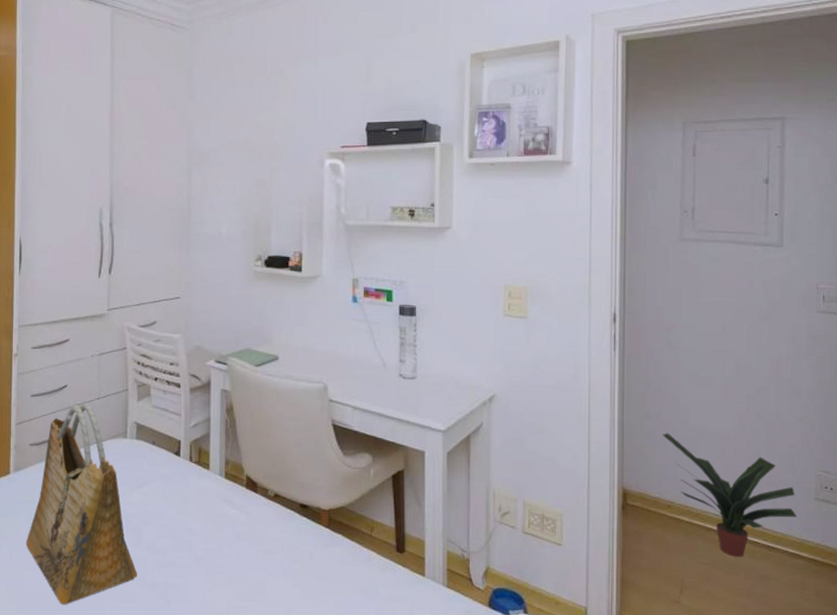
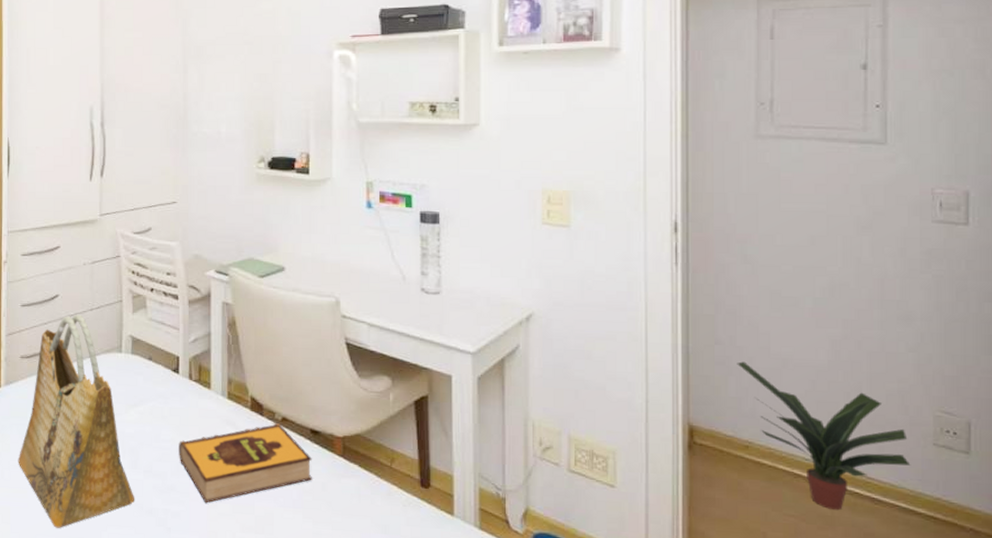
hardback book: none [179,499,301,575] -> present [179,423,312,503]

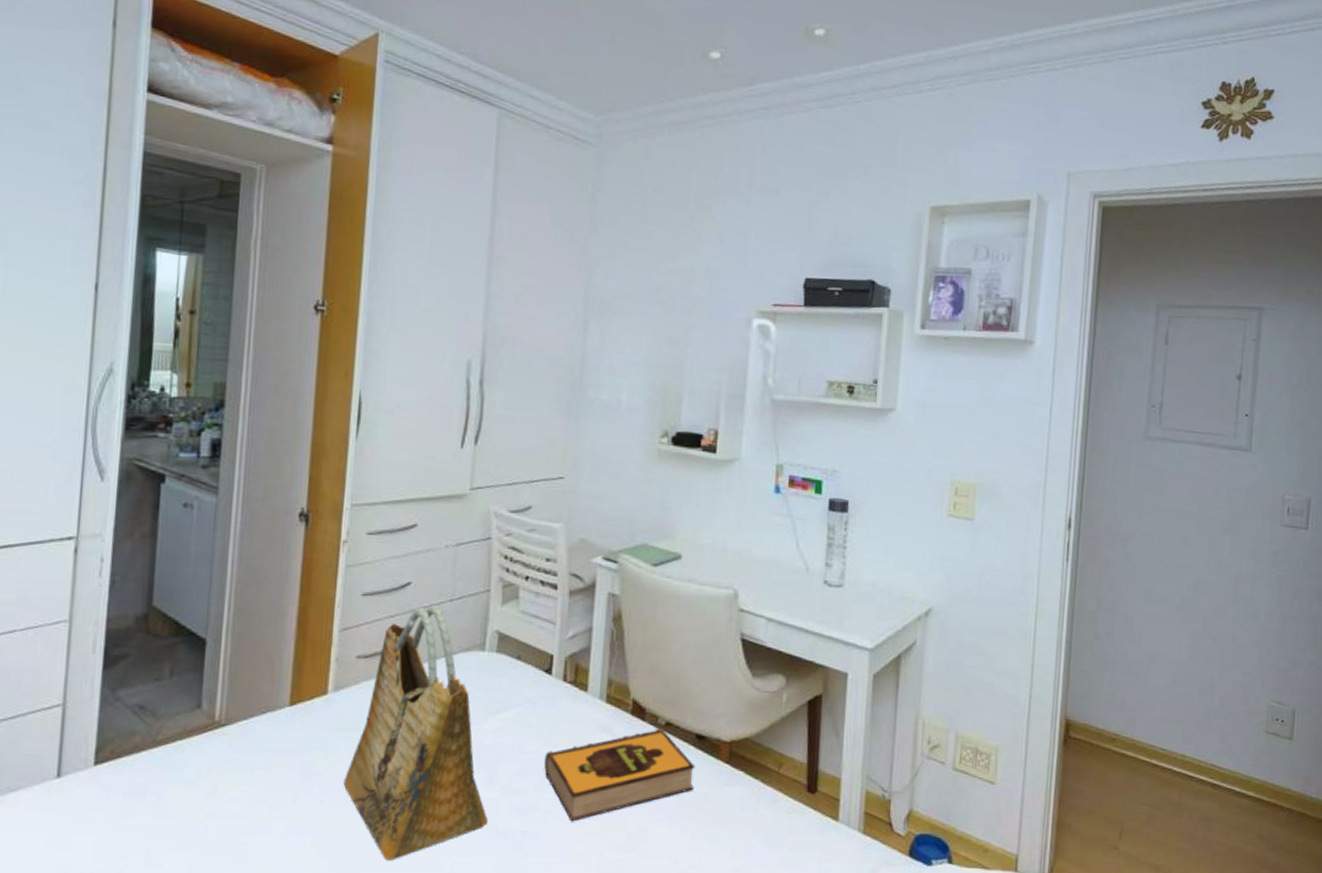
potted plant: present [737,361,911,511] -> none [1112,656,1246,797]

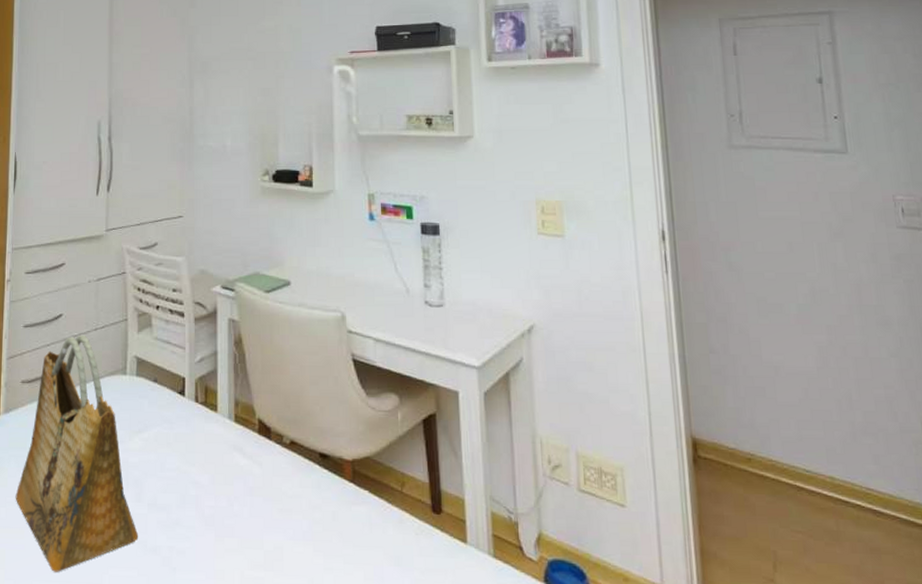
hardback book: present [544,729,695,822] -> none [184,447,322,539]

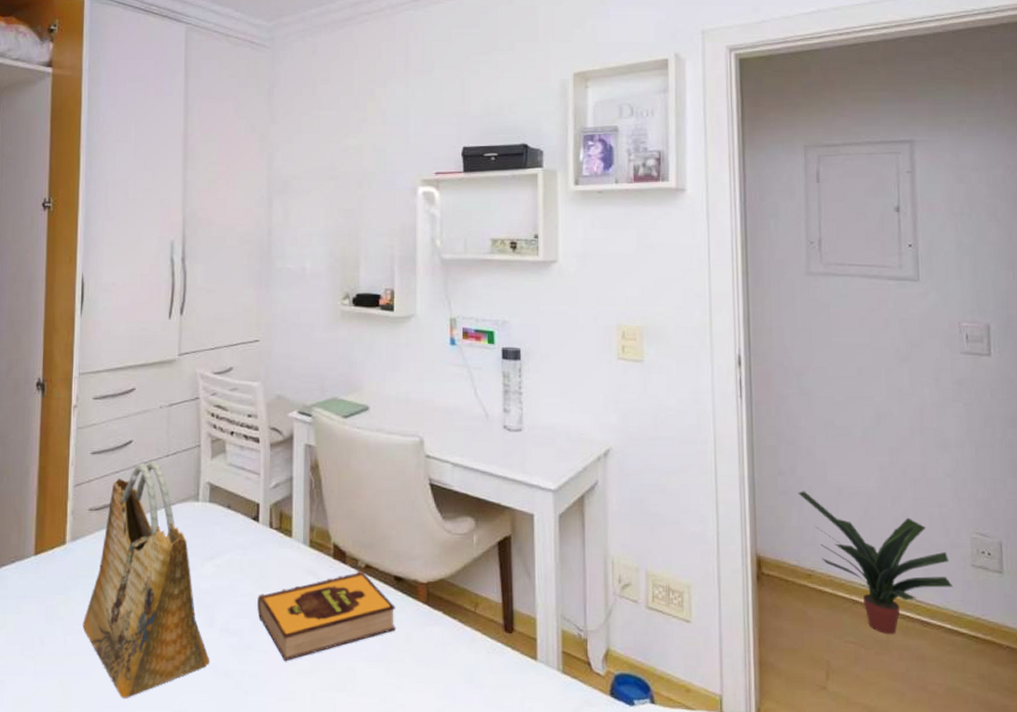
hardback book: none [184,447,322,539] -> present [257,571,396,662]
potted plant: none [732,370,906,525] -> present [798,491,954,635]

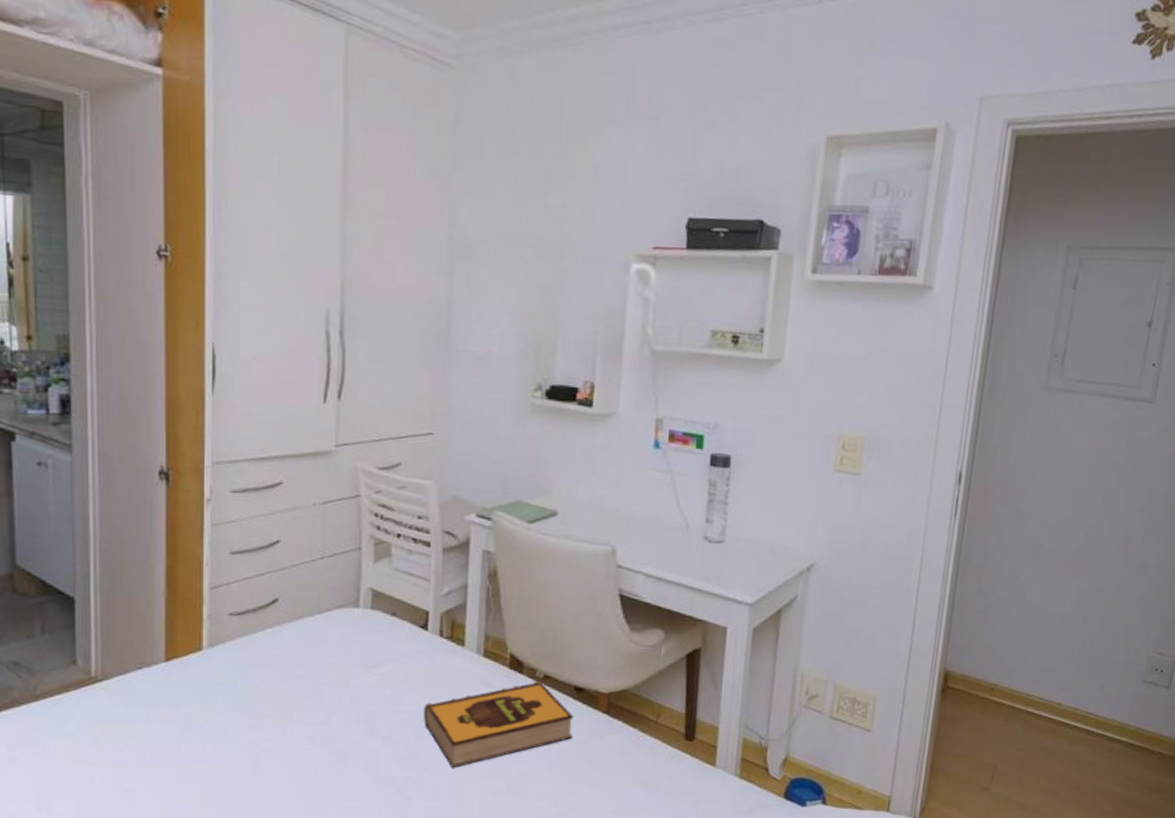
grocery bag: present [82,461,210,698] -> none [225,563,371,805]
potted plant: present [798,491,954,635] -> none [995,609,1125,743]

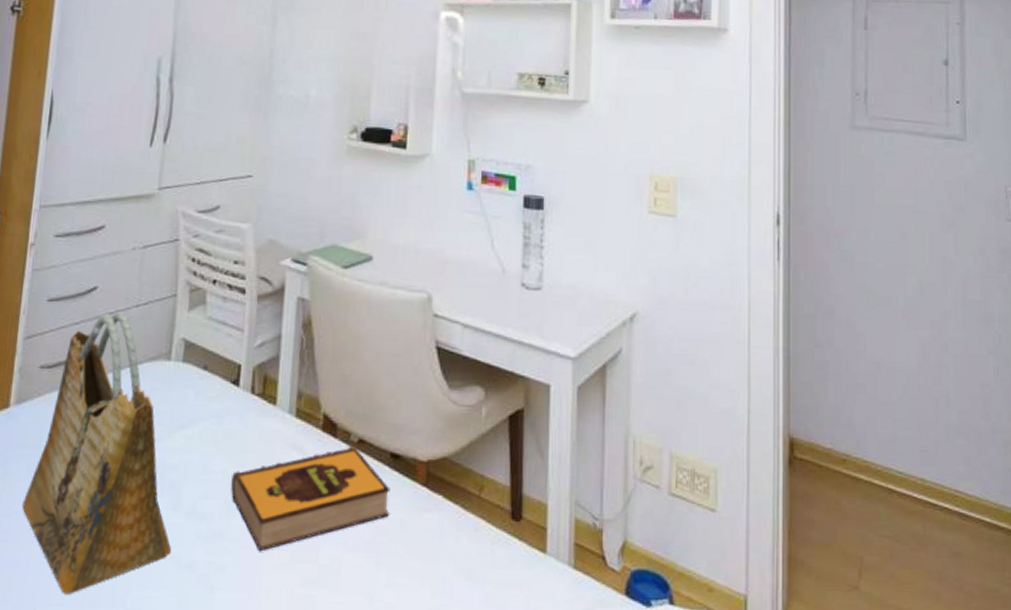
grocery bag: none [225,563,371,805] -> present [22,311,172,594]

